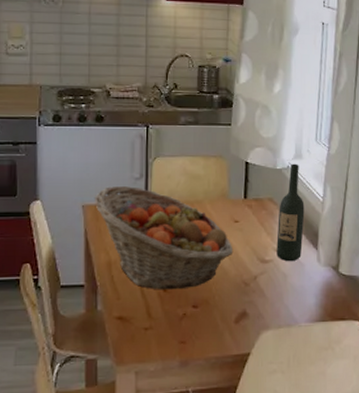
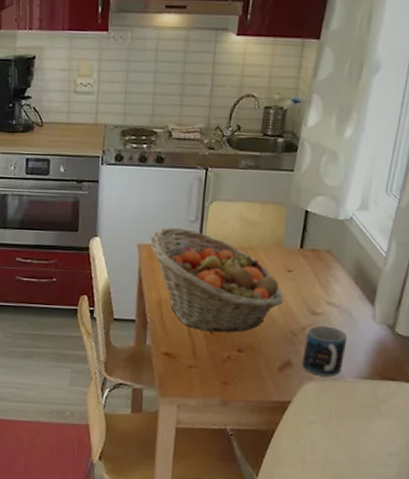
mug: none [257,272,297,324] -> present [302,325,348,377]
wine bottle: present [276,163,305,262] -> none [329,215,365,317]

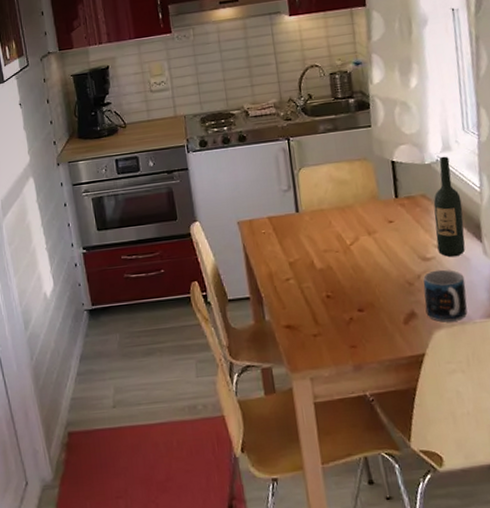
fruit basket: present [149,228,284,333] -> none [247,198,392,297]
wine bottle: none [329,215,365,317] -> present [433,156,466,257]

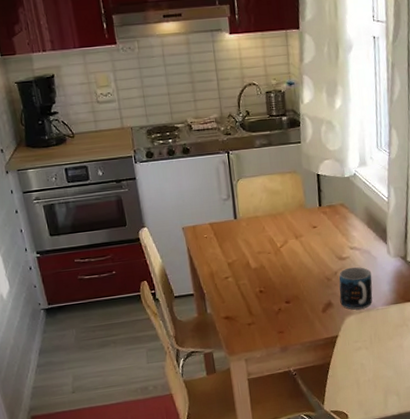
wine bottle: present [433,156,466,257] -> none [350,170,374,257]

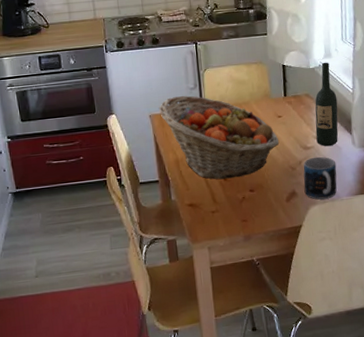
fruit basket: none [191,207,315,292] -> present [158,95,280,180]
wine bottle: none [350,170,374,257] -> present [315,62,339,147]

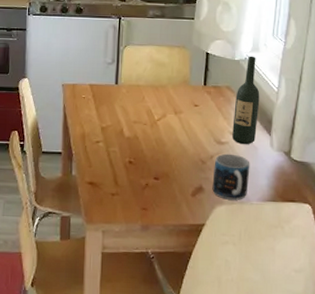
fruit basket: present [158,95,280,180] -> none [72,69,193,162]

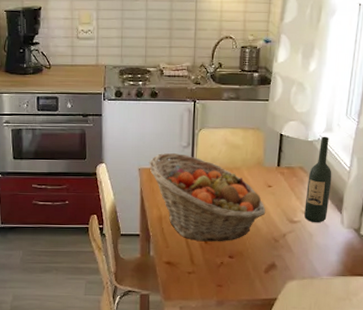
fruit basket: none [72,69,193,162] -> present [148,153,266,242]
mug: present [212,153,250,200] -> none [284,232,321,275]

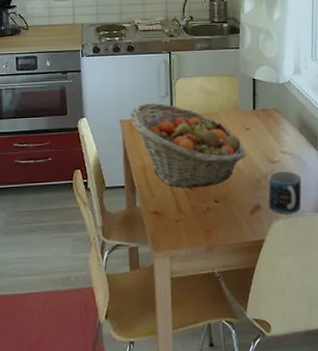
mug: none [284,232,321,275] -> present [268,171,302,214]
wine bottle: present [304,136,332,223] -> none [282,78,305,162]

